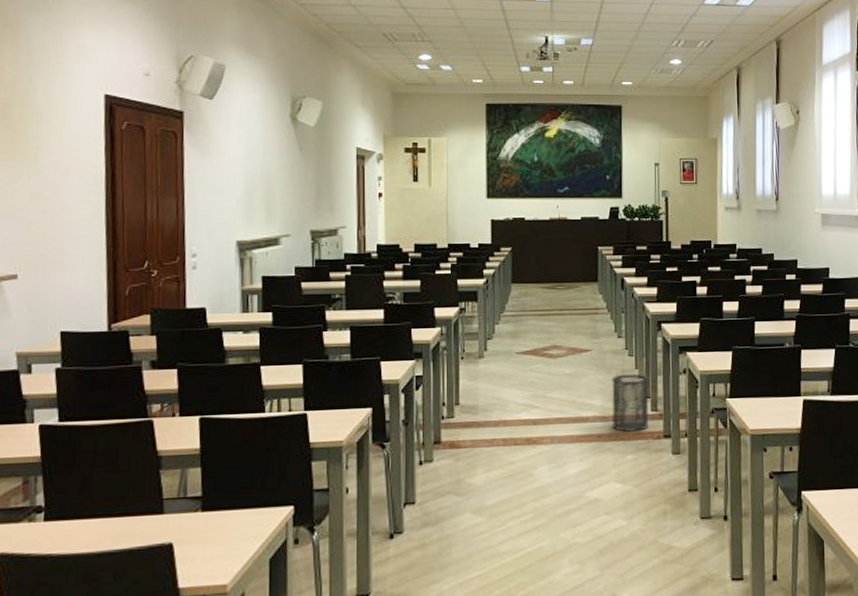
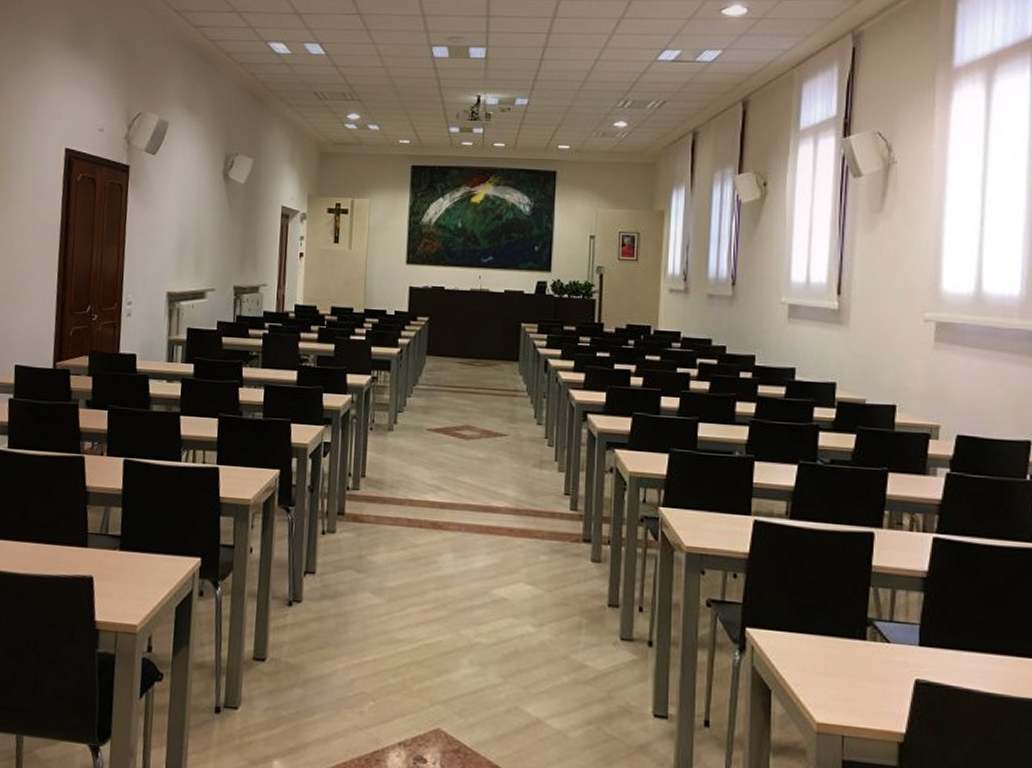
trash can: present [612,373,650,433] -> none [526,465,571,531]

